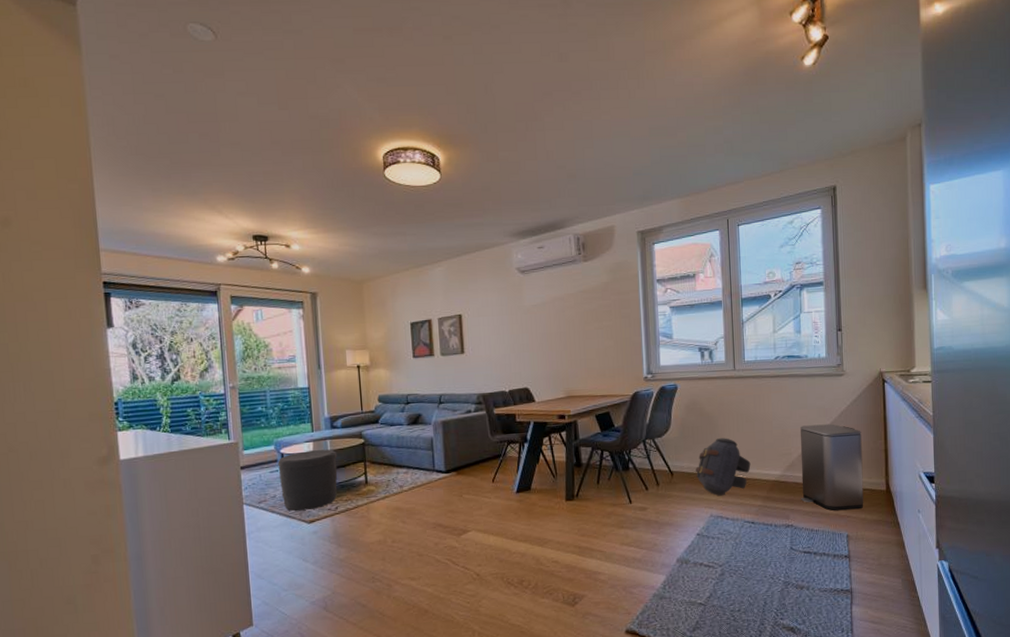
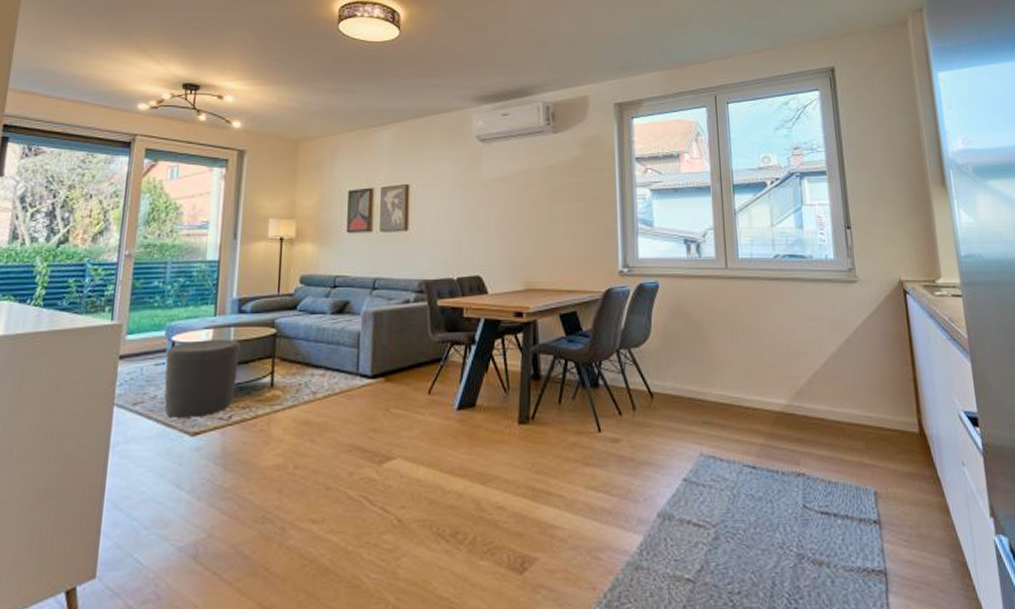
backpack: present [696,438,751,496] -> none [681,352,749,429]
pedal bin: present [800,424,864,511] -> none [807,342,893,458]

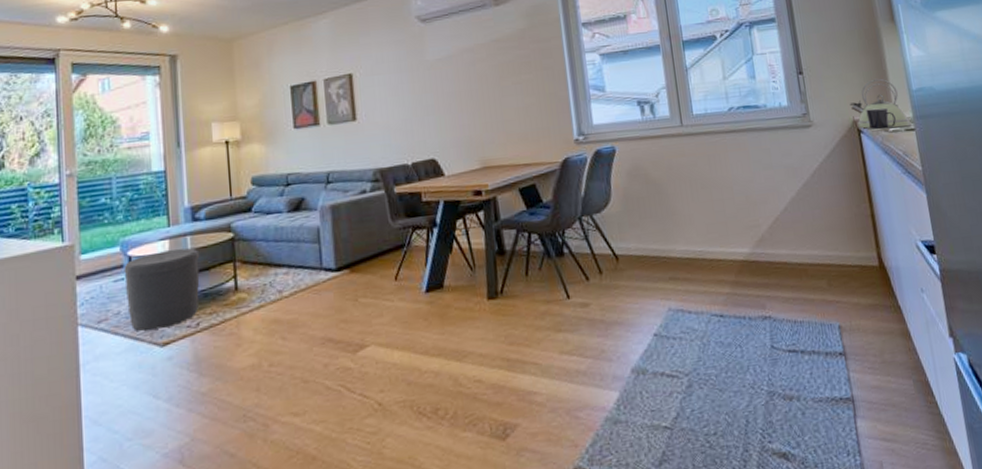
kettle: none [896,241,959,293] -> present [849,78,912,129]
mug: none [913,270,943,294] -> present [866,107,896,132]

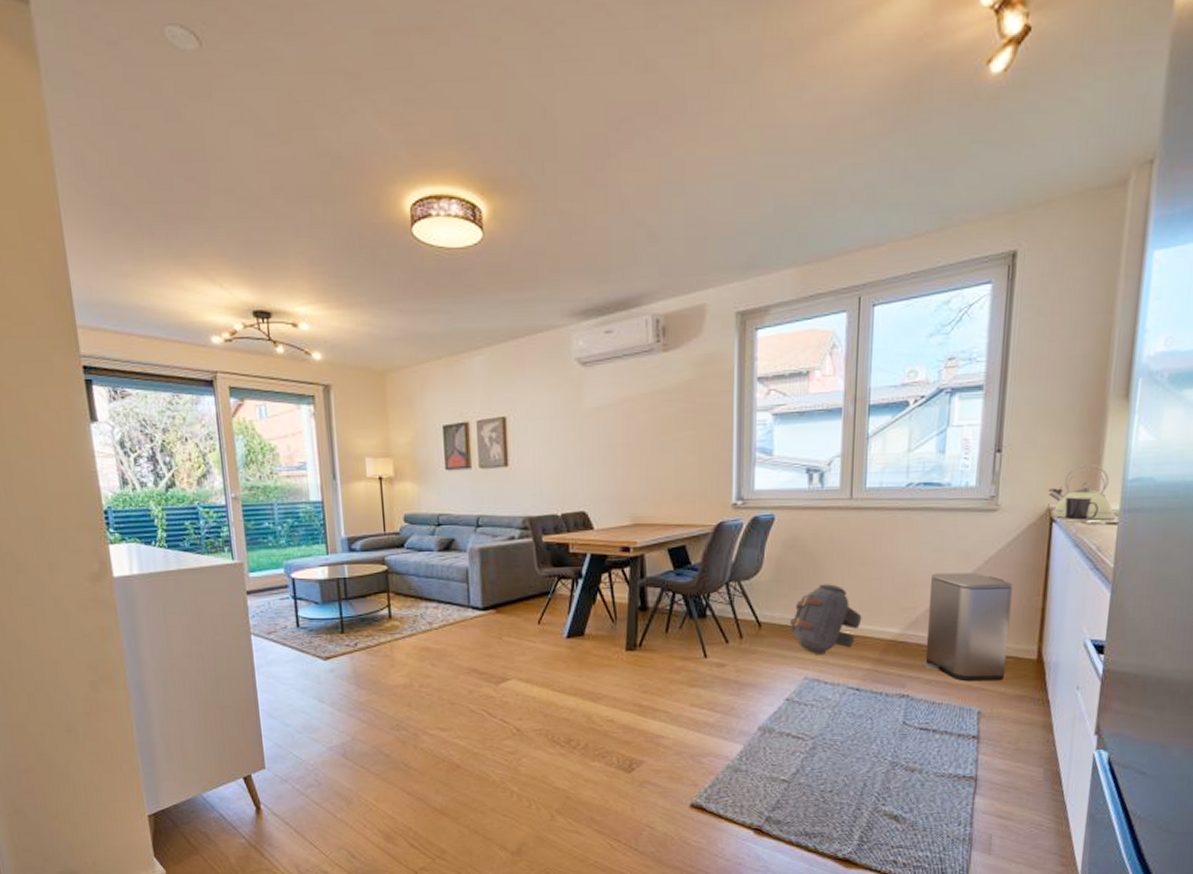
basket: present [124,248,200,331] -> none [288,576,357,644]
backpack: none [645,209,713,284] -> present [790,584,862,656]
pedal bin: none [767,186,855,296] -> present [922,572,1013,682]

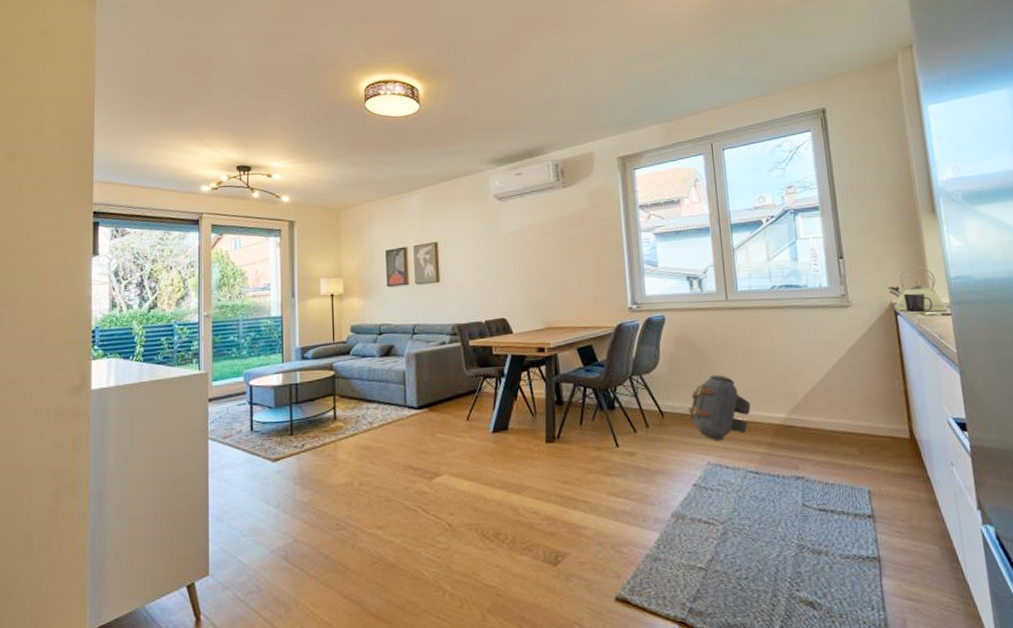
pedal bin: present [922,572,1013,682] -> none [804,361,885,462]

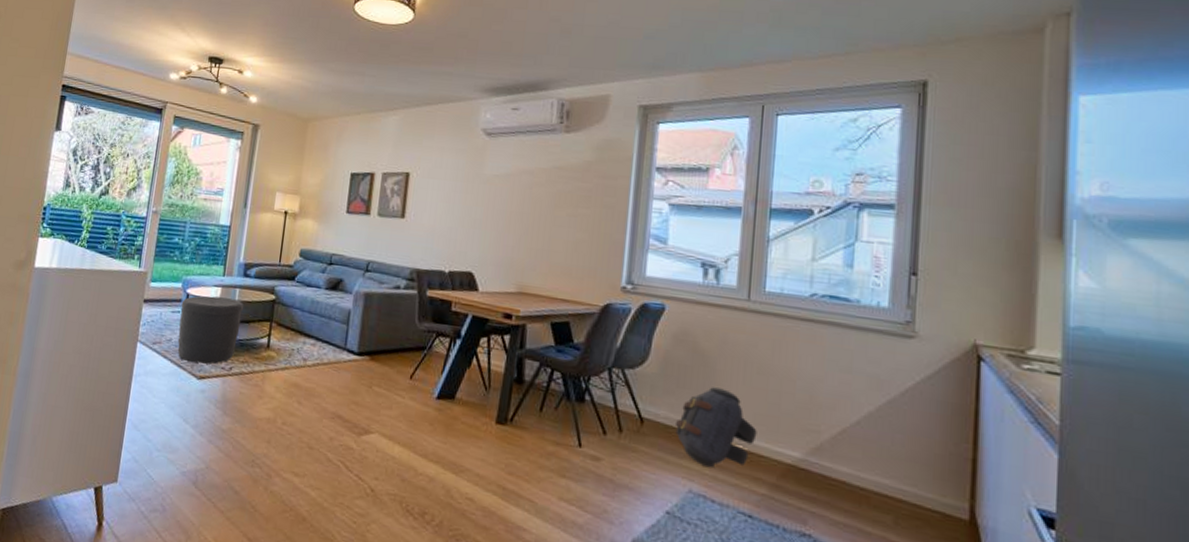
basket: none [246,382,307,447] -> present [177,295,244,364]
kettle: present [887,265,948,312] -> none [973,301,1057,370]
mug: present [903,292,933,314] -> none [994,335,1035,367]

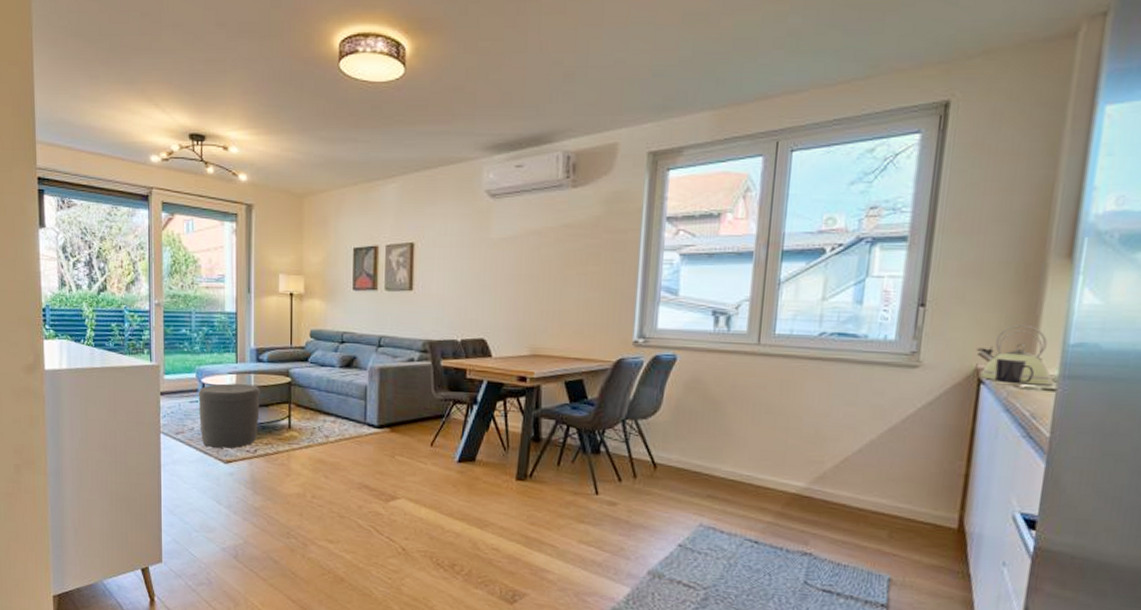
backpack: present [675,387,757,468] -> none [687,429,764,503]
kettle: none [973,301,1057,370] -> present [976,324,1053,386]
mug: none [994,335,1035,367] -> present [994,358,1034,386]

